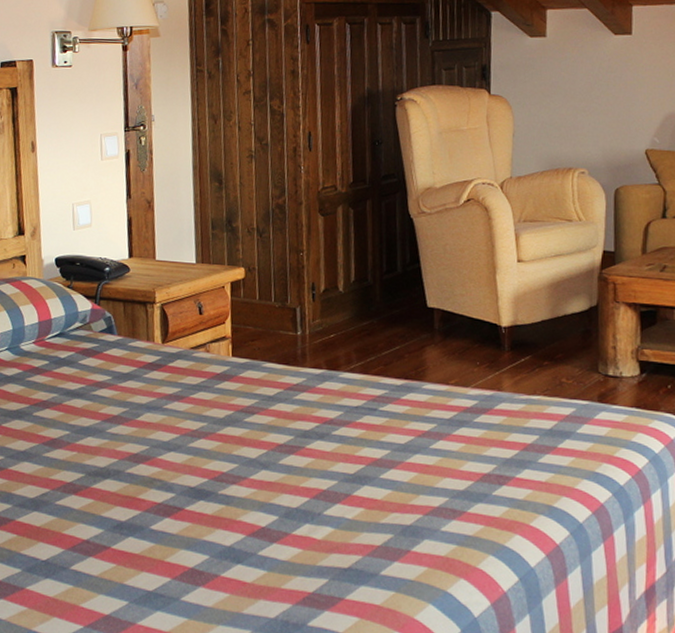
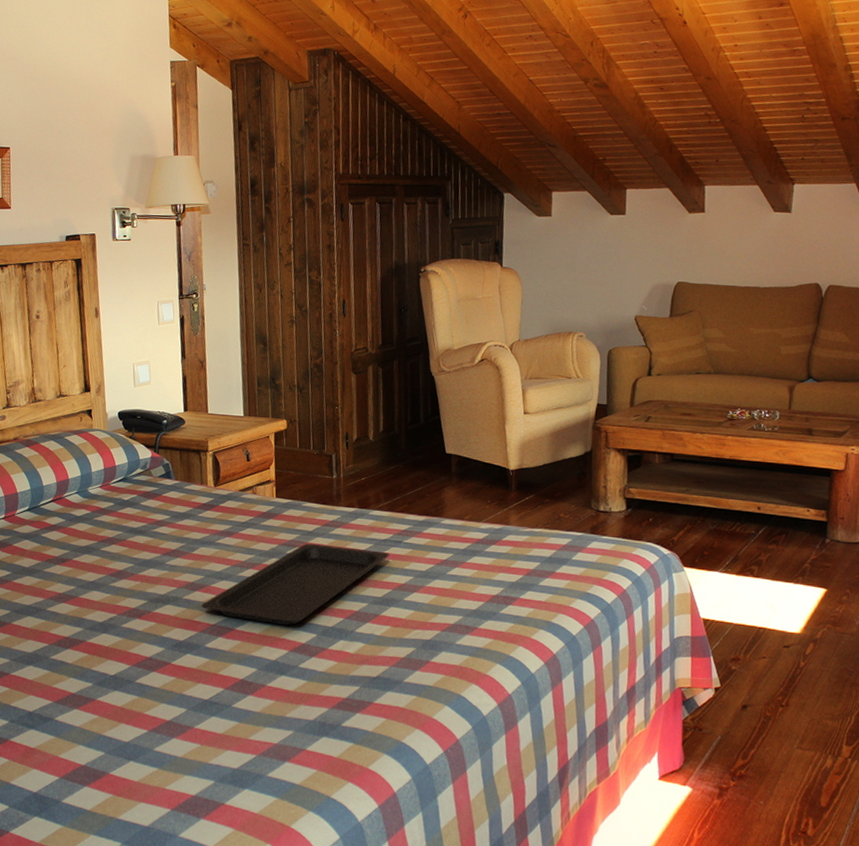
serving tray: none [146,409,363,506] -> present [201,543,390,626]

